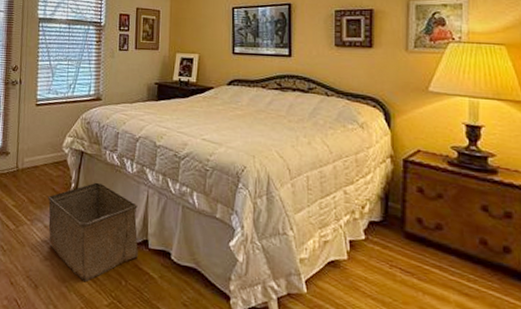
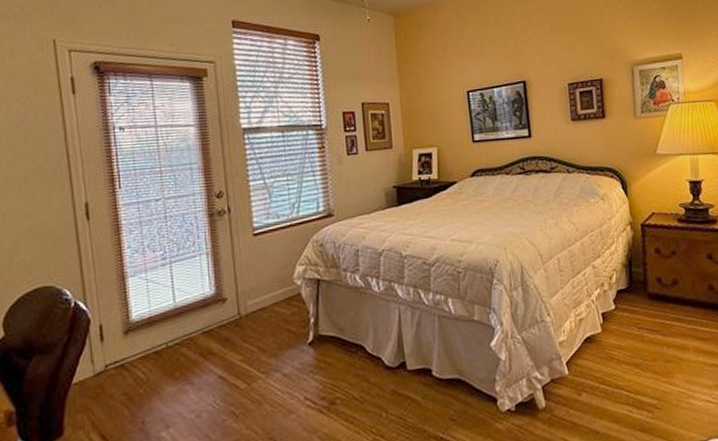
storage bin: present [48,182,138,283] -> none [283,311,397,426]

